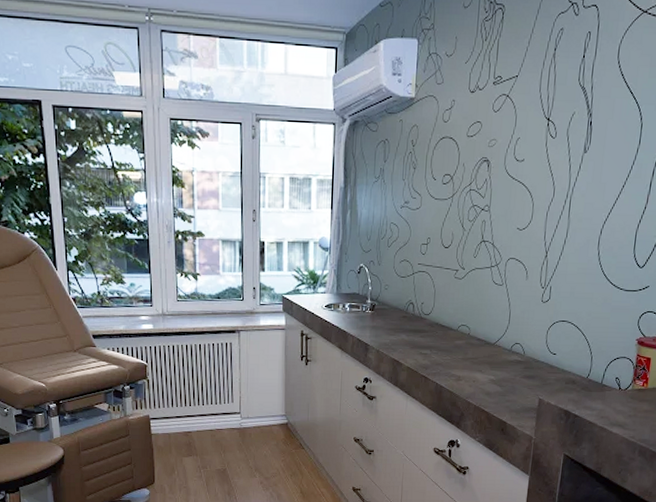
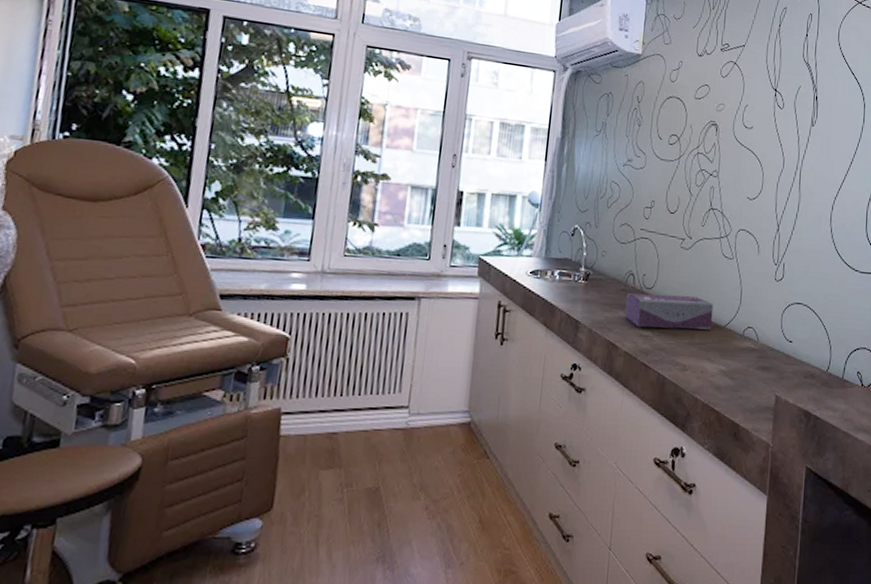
tissue box: none [406,319,485,347] -> present [624,293,714,330]

